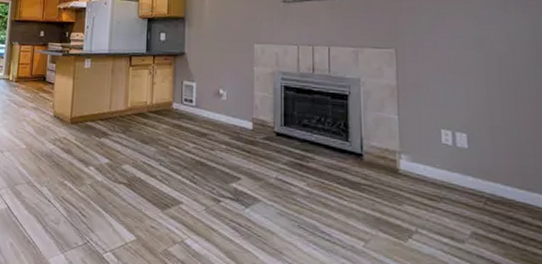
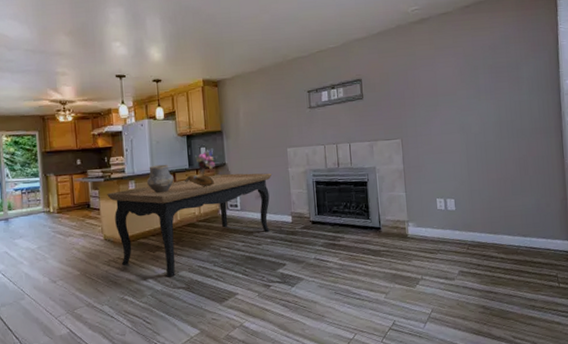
dining table: none [63,63,235,169] -> present [107,173,272,277]
ceramic pot: none [102,45,130,75] -> present [146,164,174,193]
bouquet: none [139,35,178,76] -> present [184,148,218,188]

